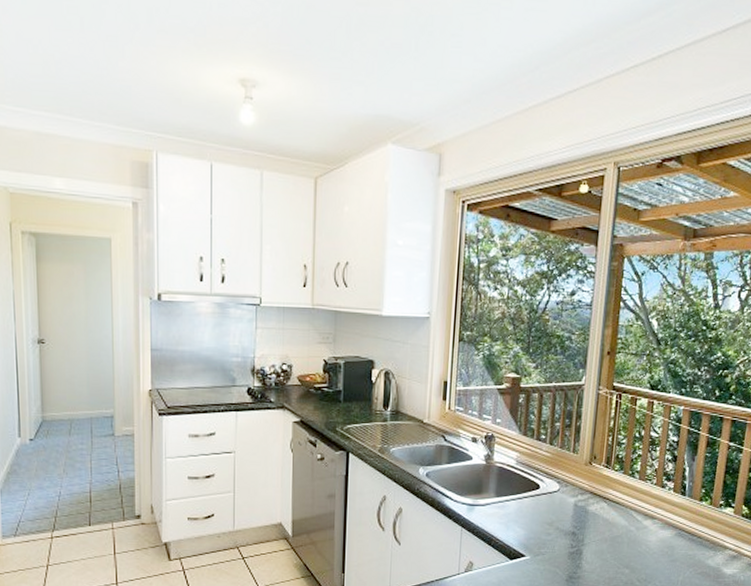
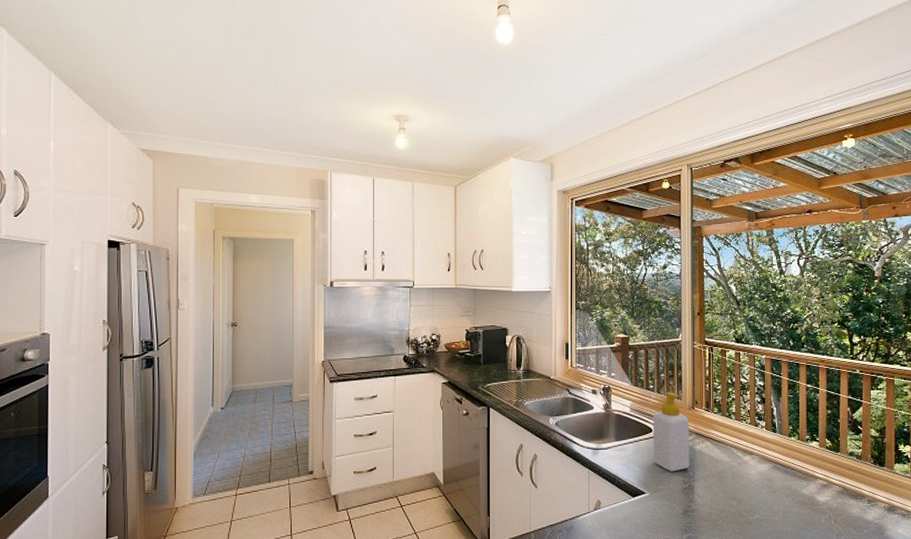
soap bottle: none [537,443,585,534] -> present [653,392,689,472]

